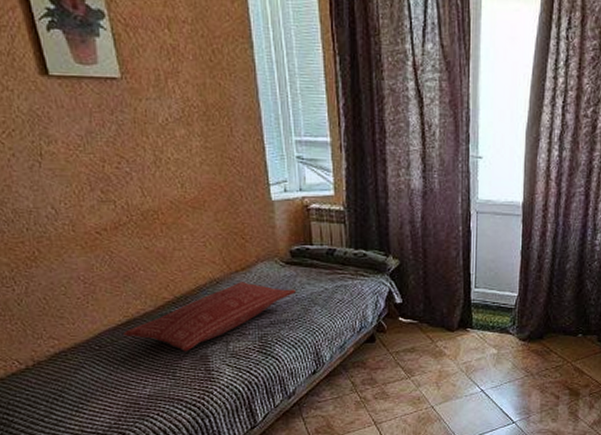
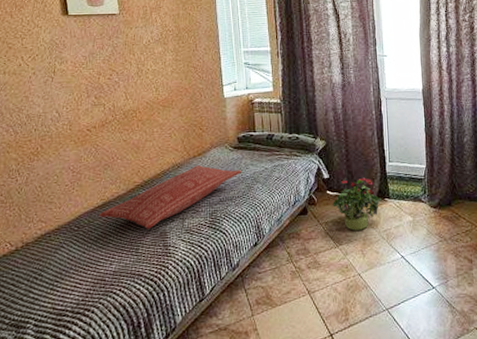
potted plant: none [405,304,463,361] -> present [332,177,381,231]

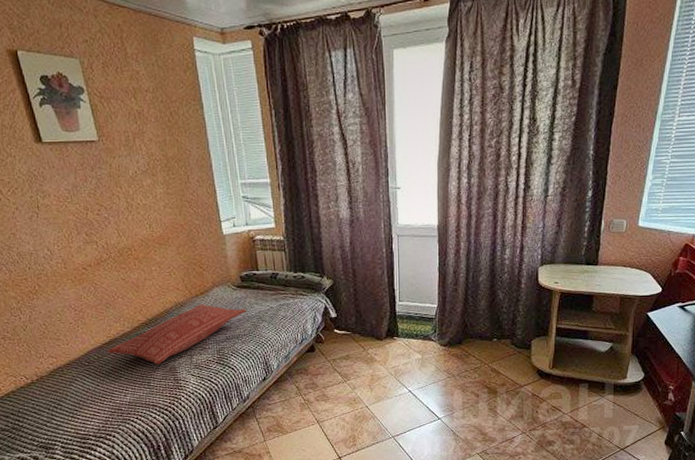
potted plant: present [332,177,381,231] -> none [340,316,390,367]

